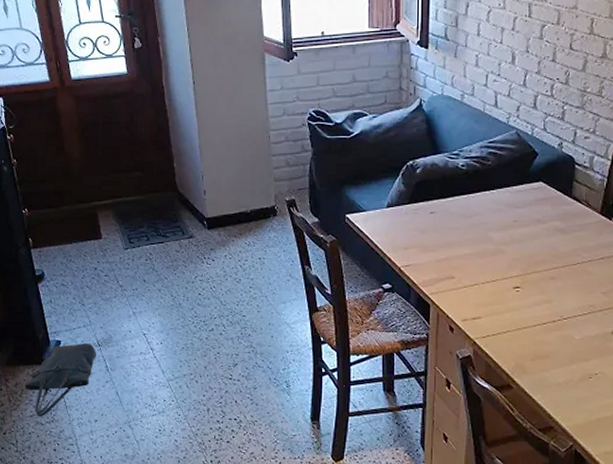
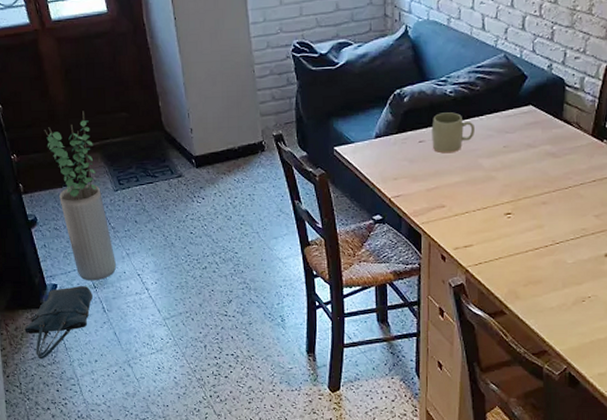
vase: none [57,168,122,339] -> present [44,111,116,281]
mug: none [443,185,485,225] -> present [431,112,474,154]

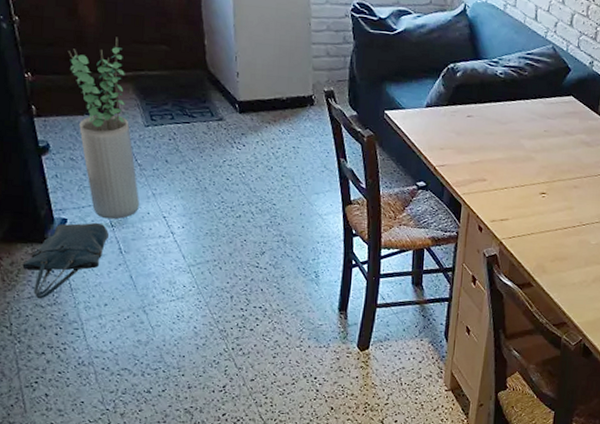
mug: present [431,112,474,154] -> none [479,91,520,131]

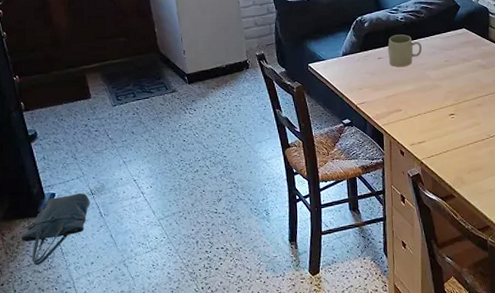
vase: present [67,37,139,220] -> none [46,36,113,189]
mug: none [479,91,520,131] -> present [387,34,422,68]

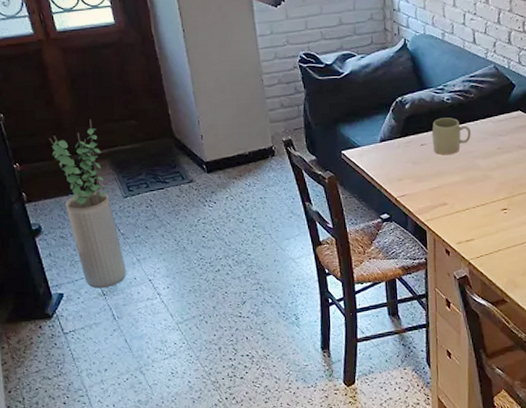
tote bag: present [21,193,90,266] -> none [28,294,102,372]
vase: none [46,36,113,189] -> present [48,119,126,289]

